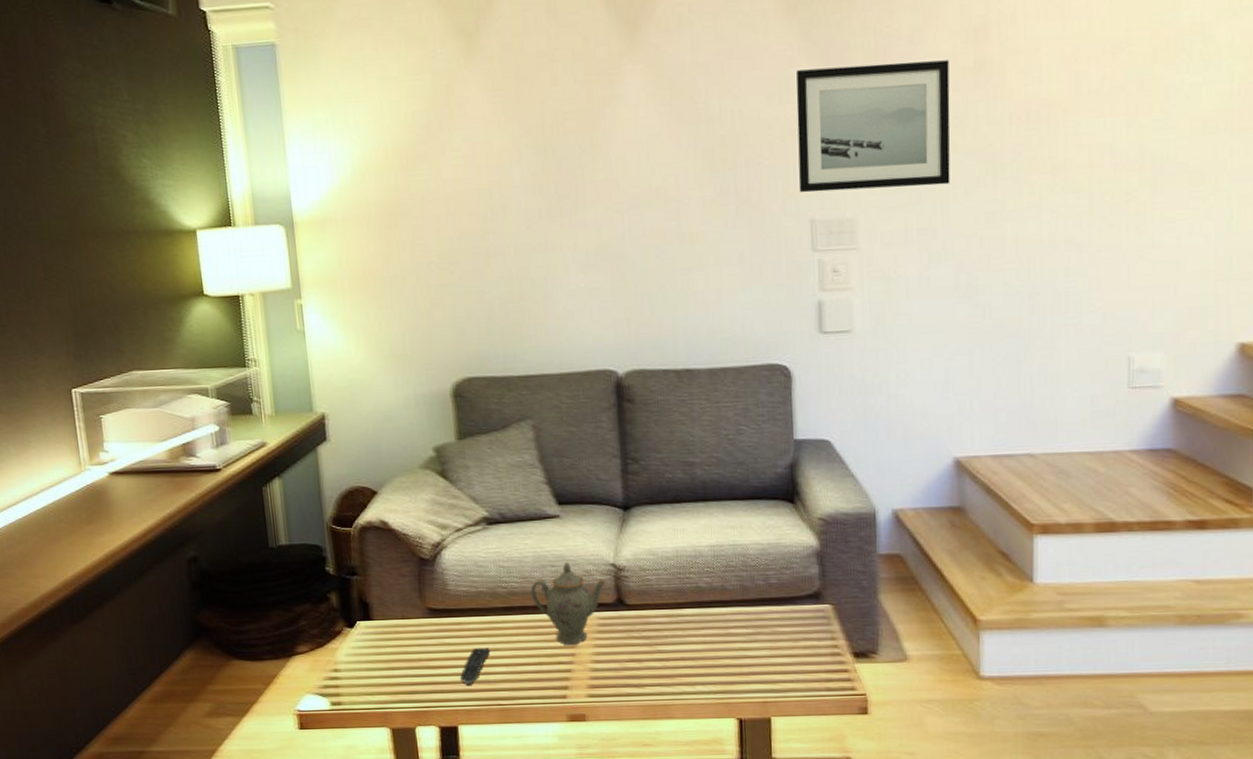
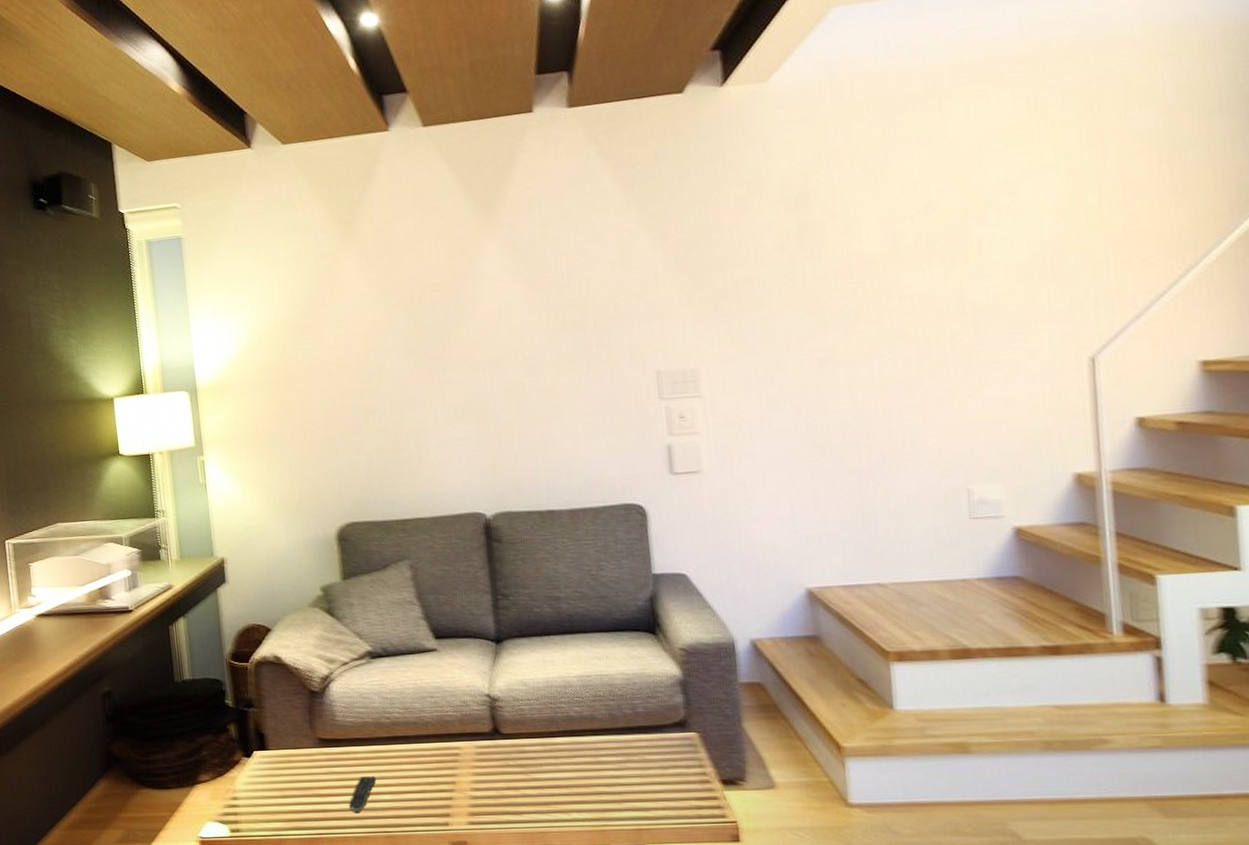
teapot: present [530,562,607,645] -> none [412,694,483,773]
wall art: present [796,60,950,193] -> none [636,225,784,348]

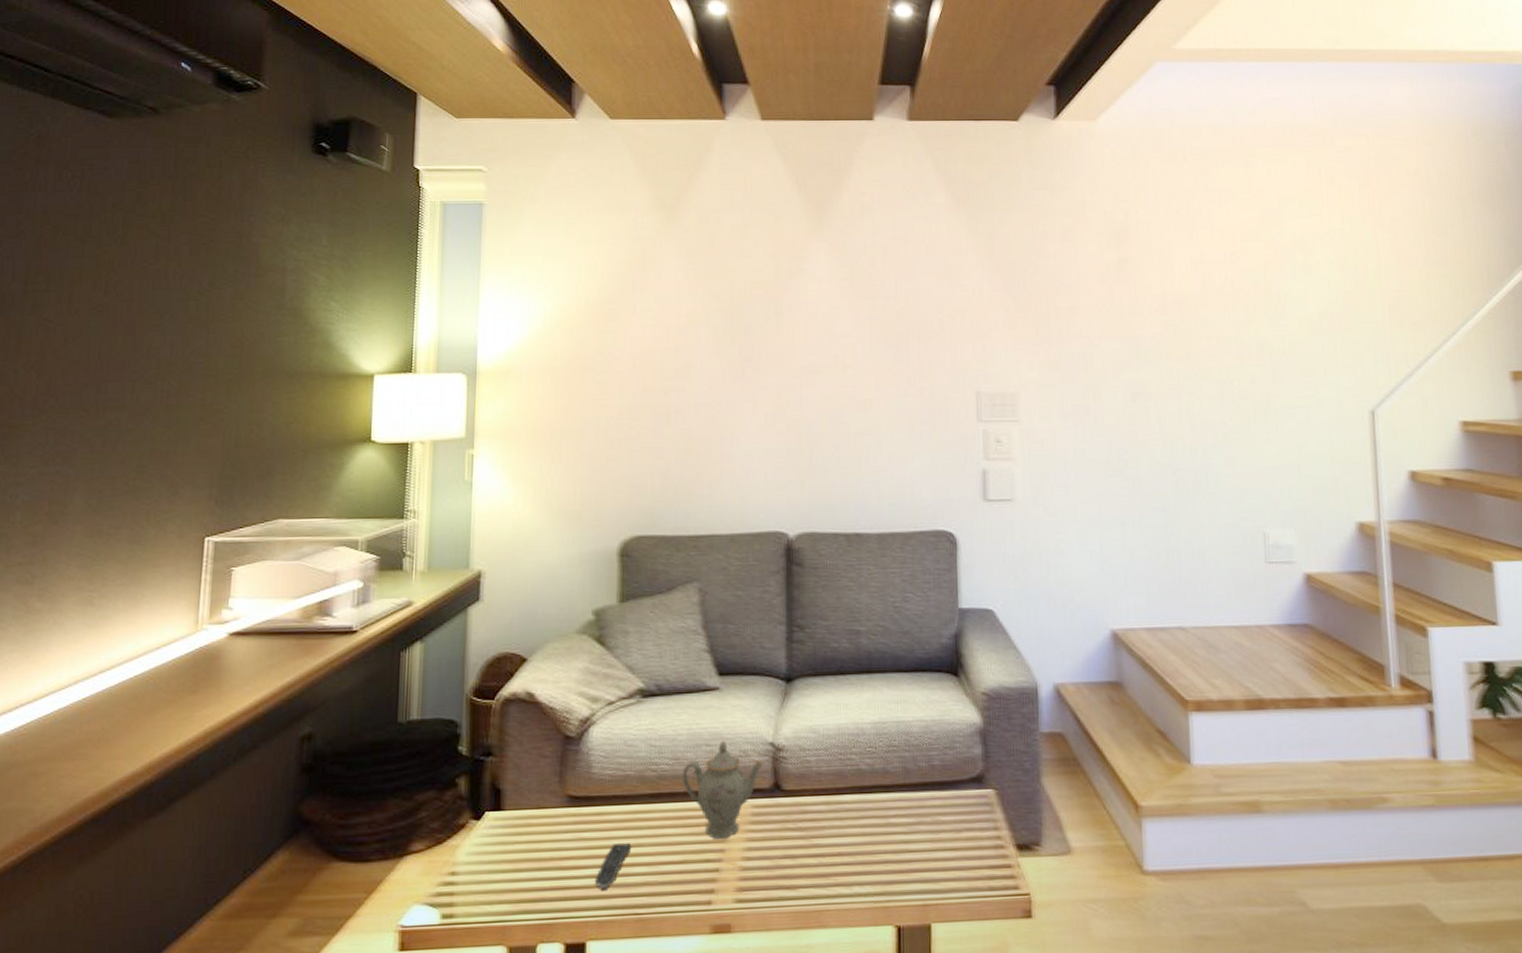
teapot: none [412,694,483,773] -> present [682,741,765,839]

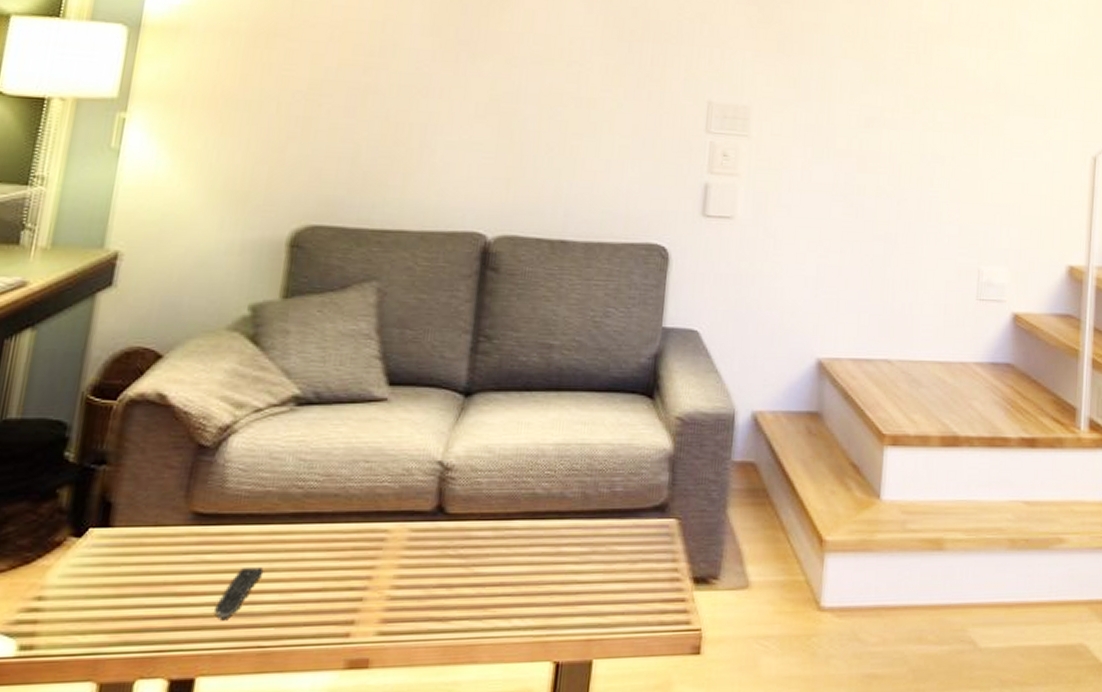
teapot: present [682,741,765,839] -> none [332,458,429,565]

